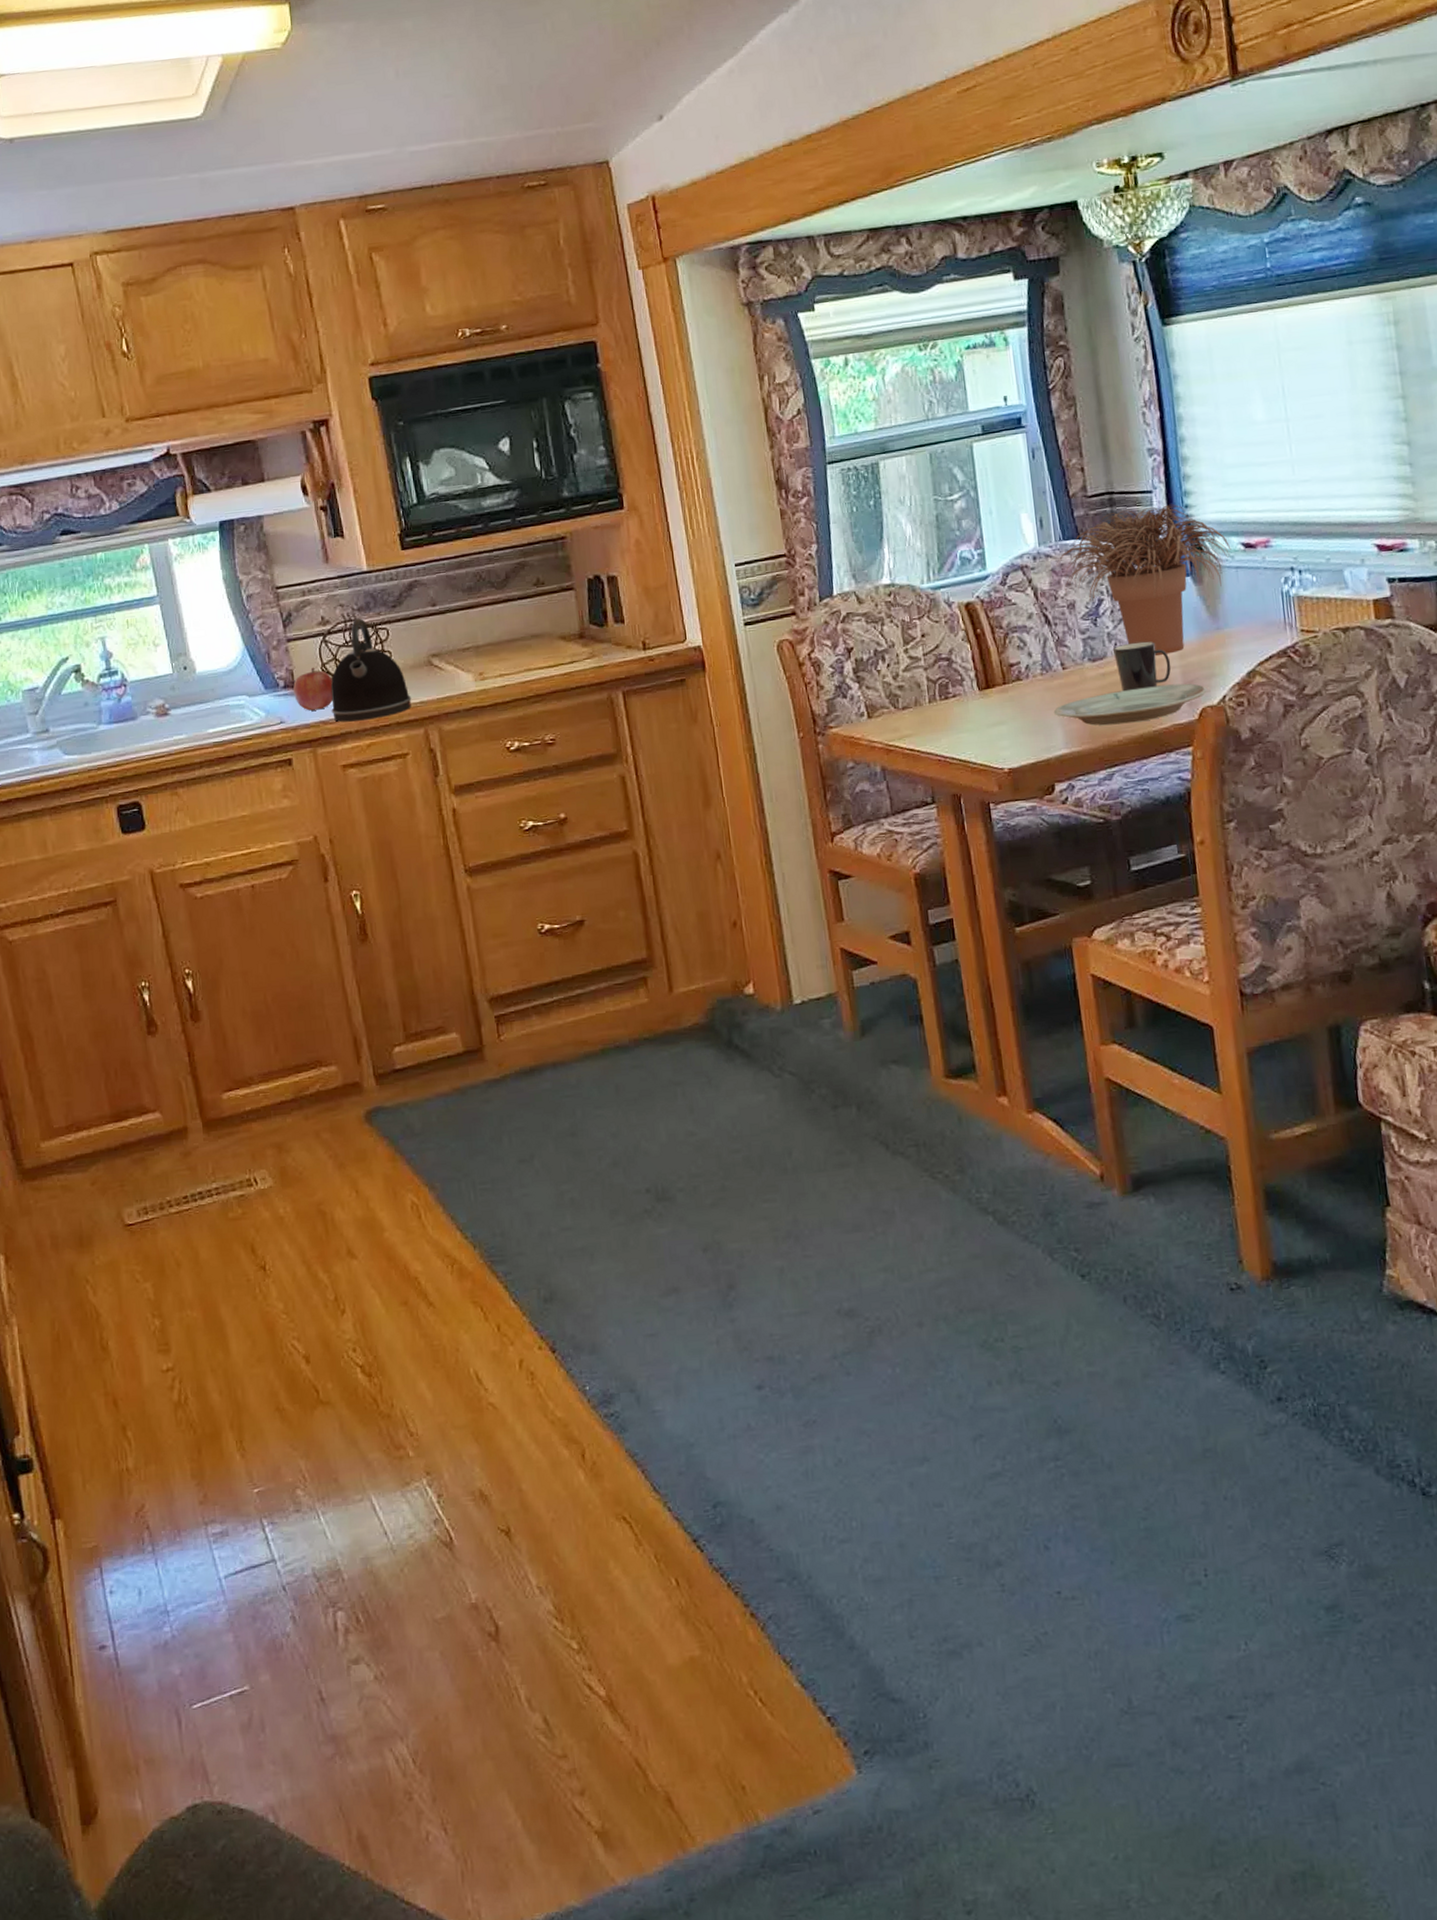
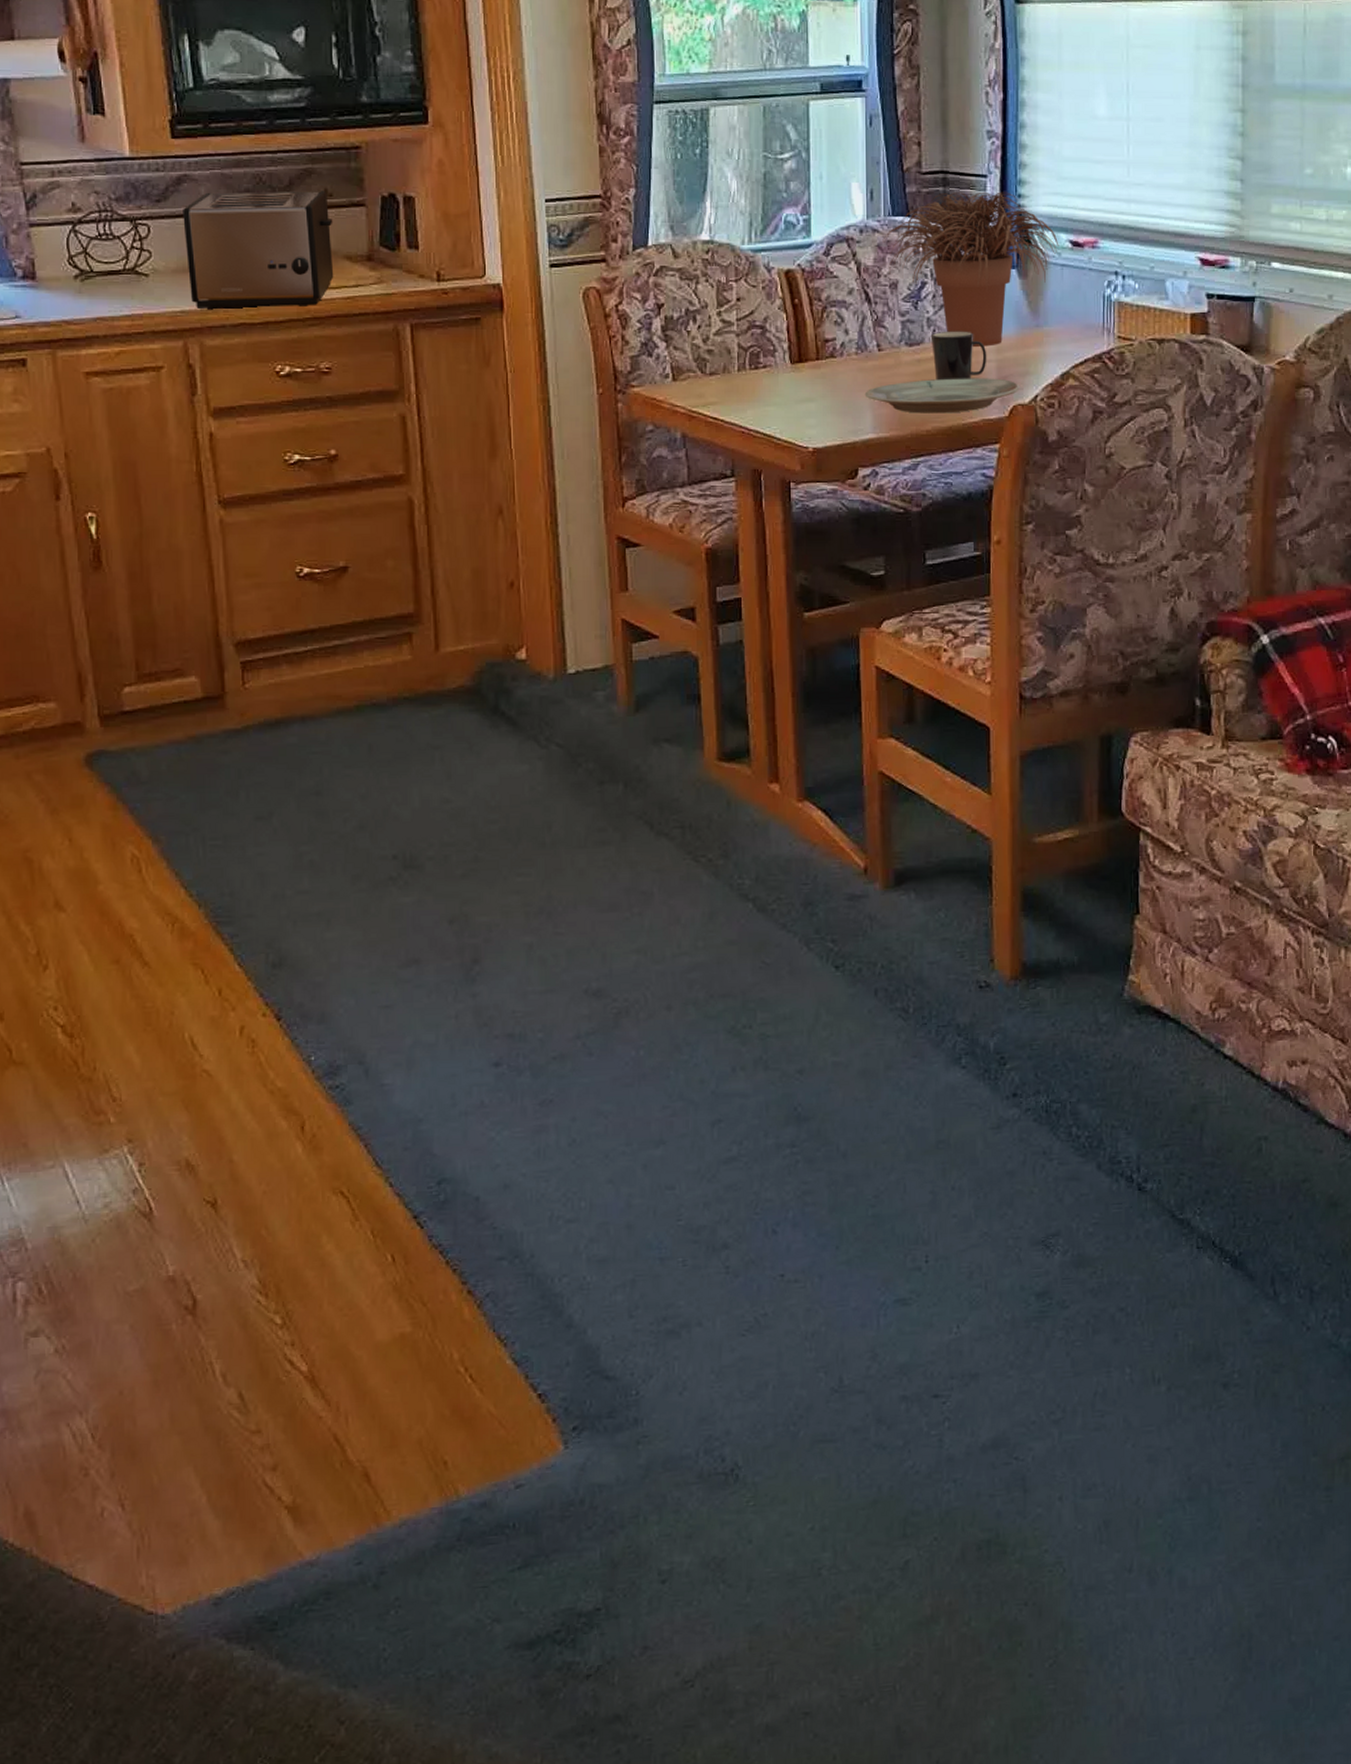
fruit: present [293,667,333,711] -> none [33,259,80,307]
kettle: present [330,618,412,723] -> none [76,209,171,326]
toaster: none [415,580,551,698] -> present [183,191,334,310]

